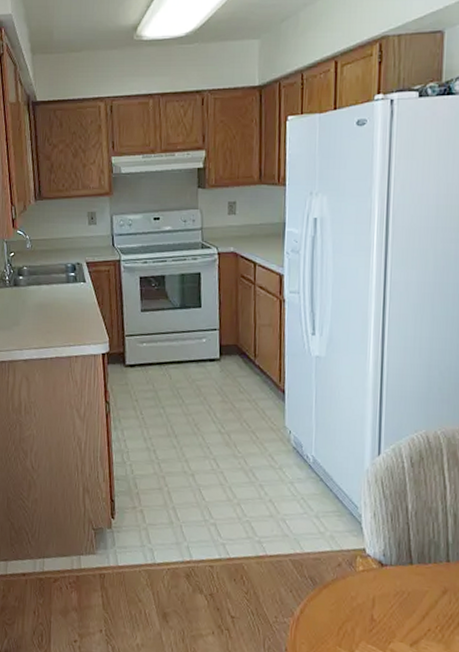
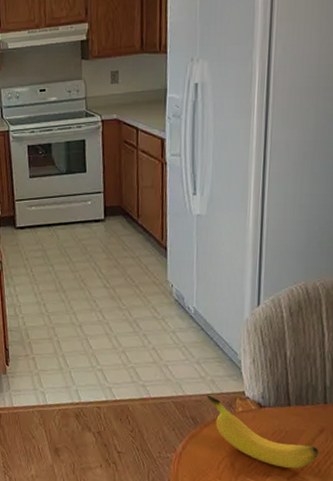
banana: none [326,552,443,634] -> present [206,395,320,469]

